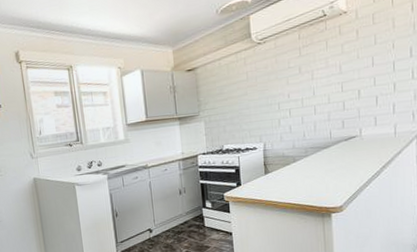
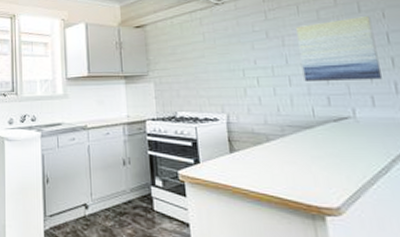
wall art: none [324,47,384,109] -> present [296,16,382,81]

